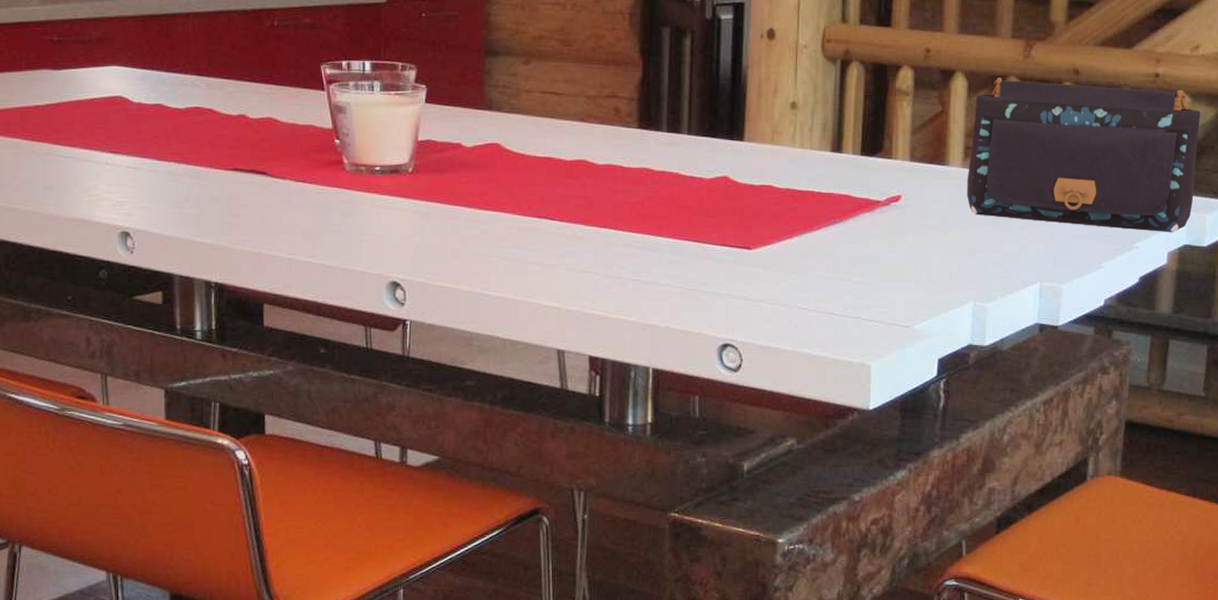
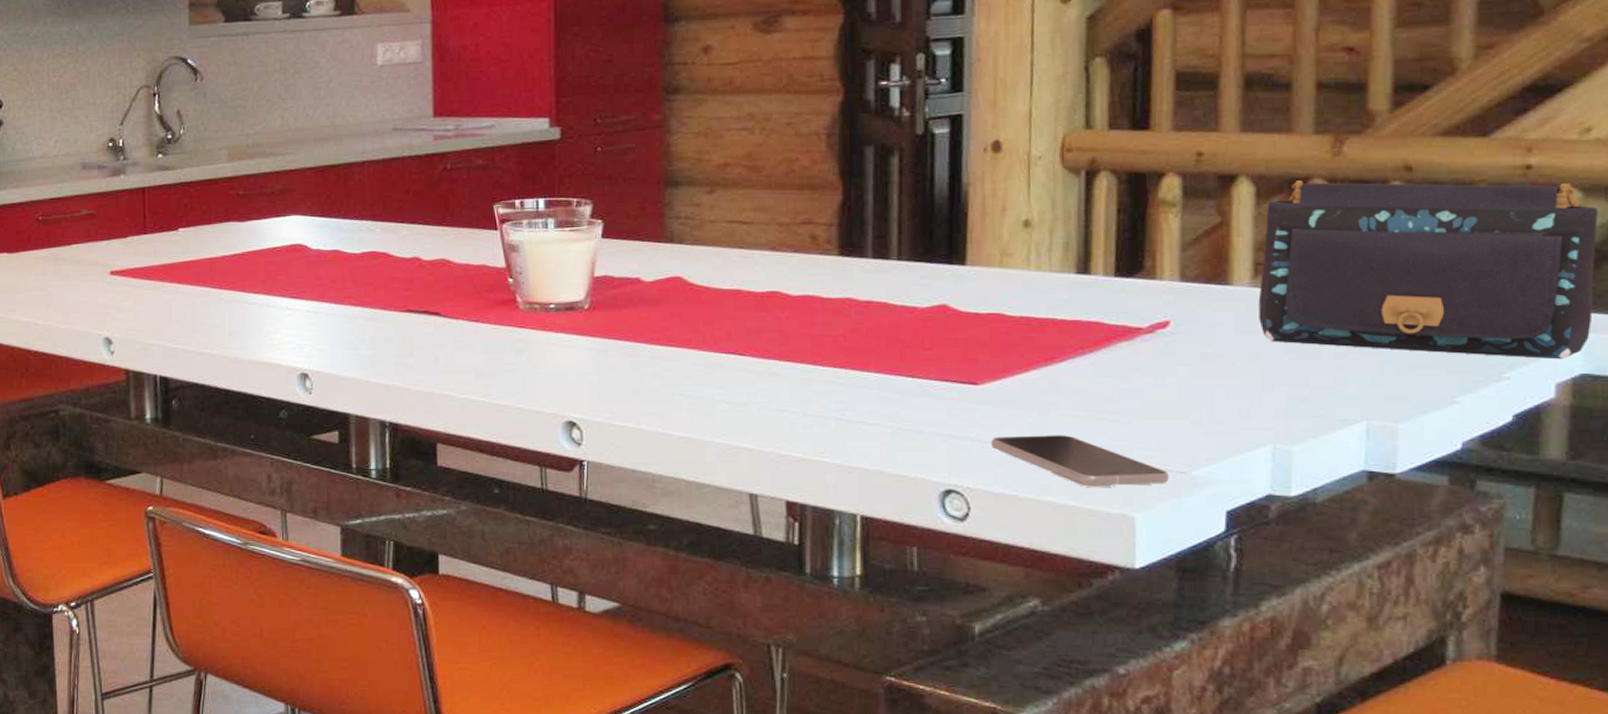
mobile phone: none [761,294,897,341] -> present [991,435,1169,488]

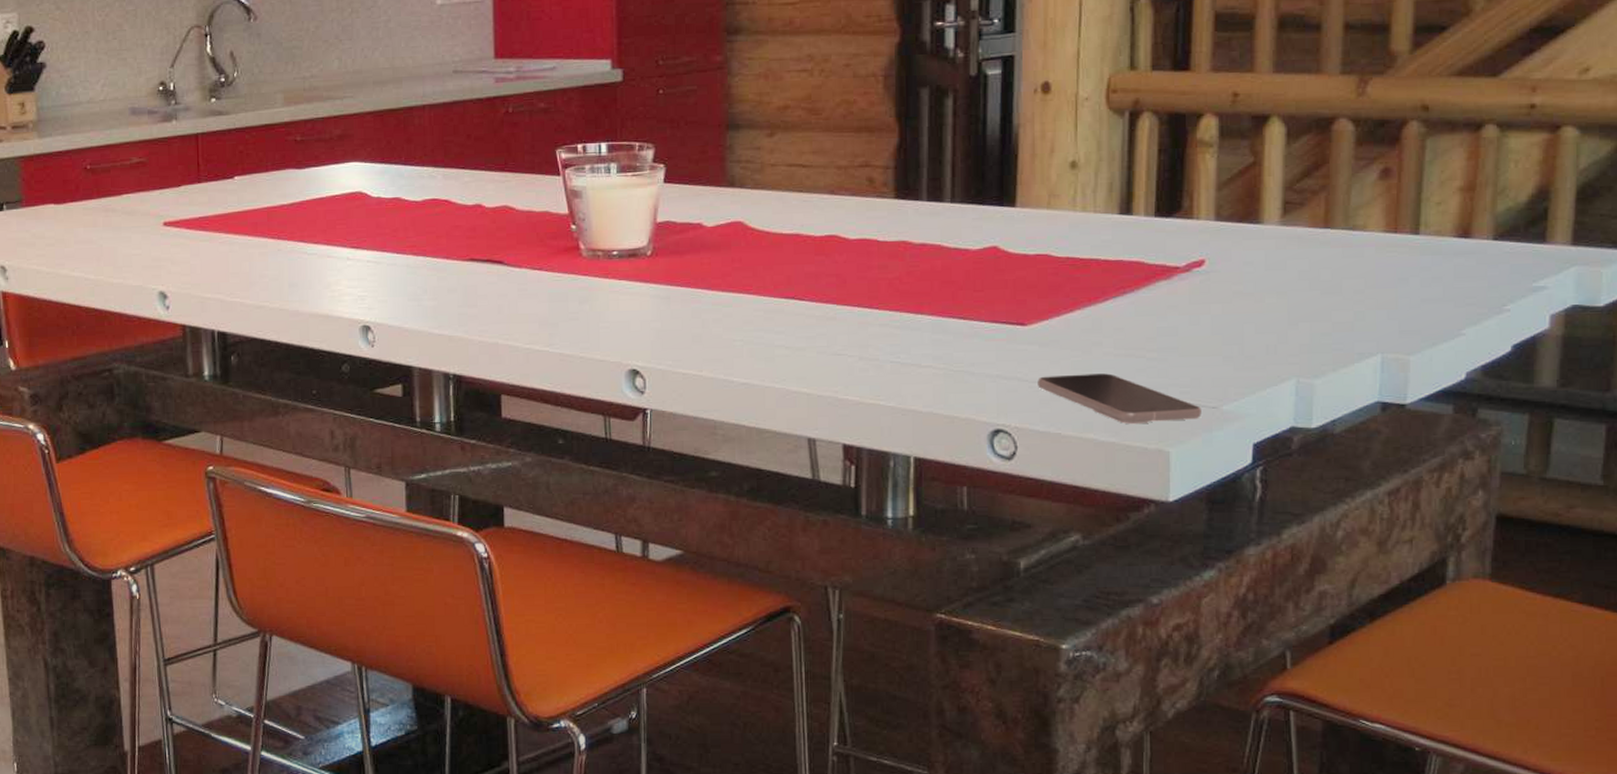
handbag: present [1258,180,1598,360] -> none [1286,120,1592,292]

